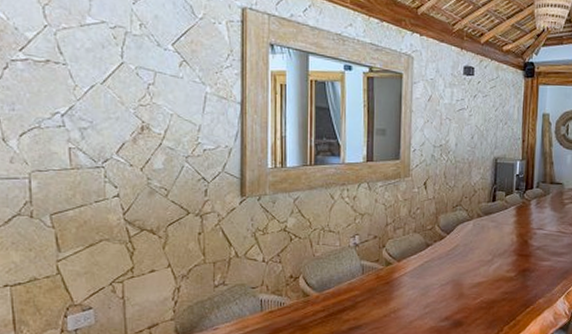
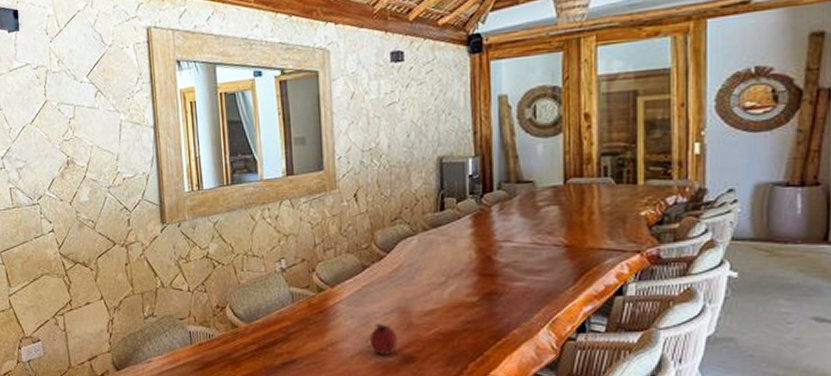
fruit: none [427,294,450,320] -> present [370,324,398,354]

